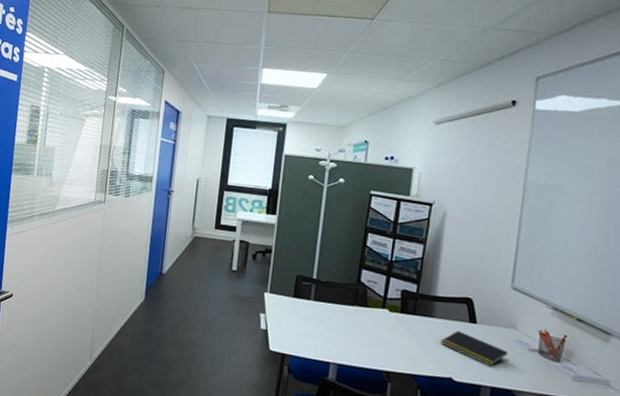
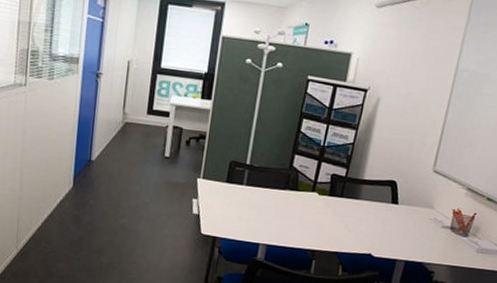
notepad: present [440,330,509,366] -> none [364,211,424,242]

